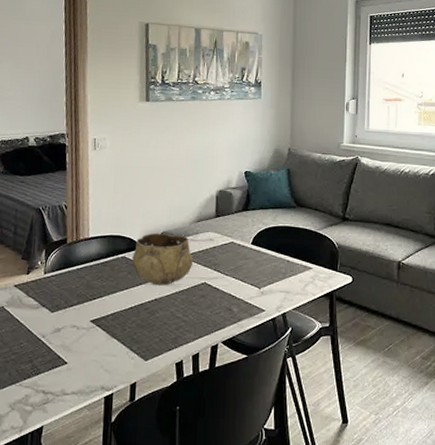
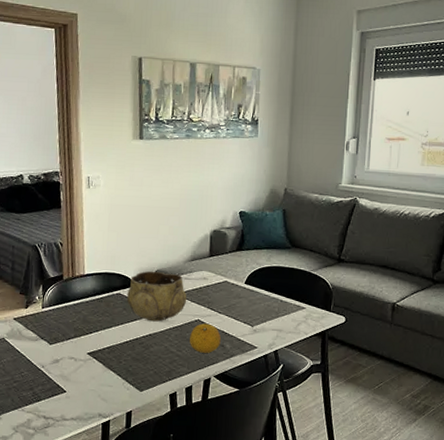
fruit: none [196,286,228,318] -> present [190,323,221,353]

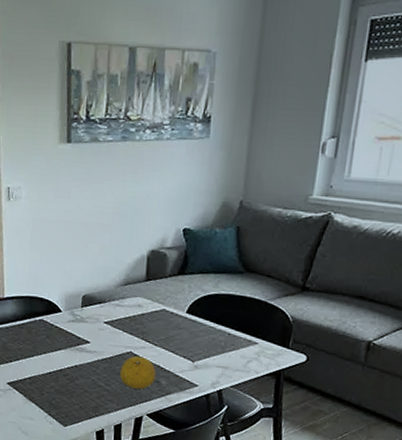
decorative bowl: present [127,271,187,322] -> none [51,295,119,352]

